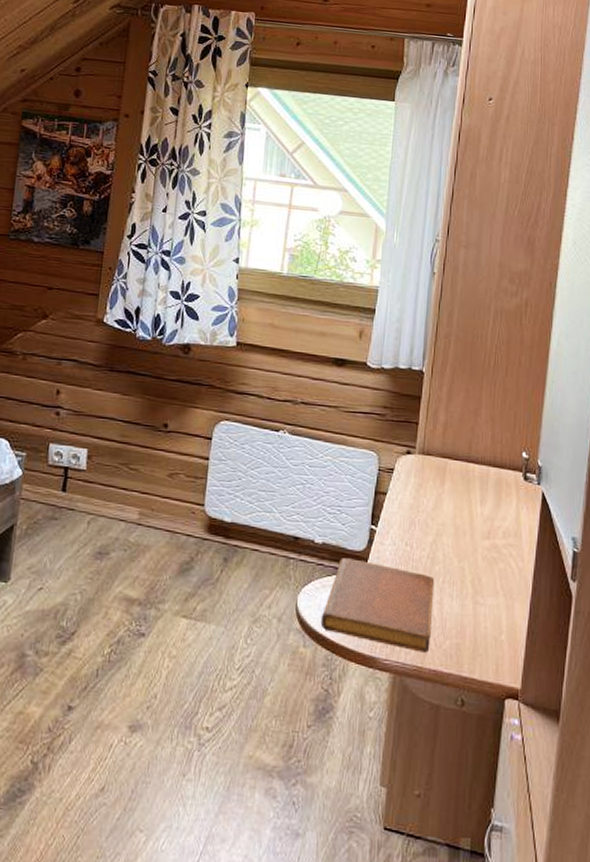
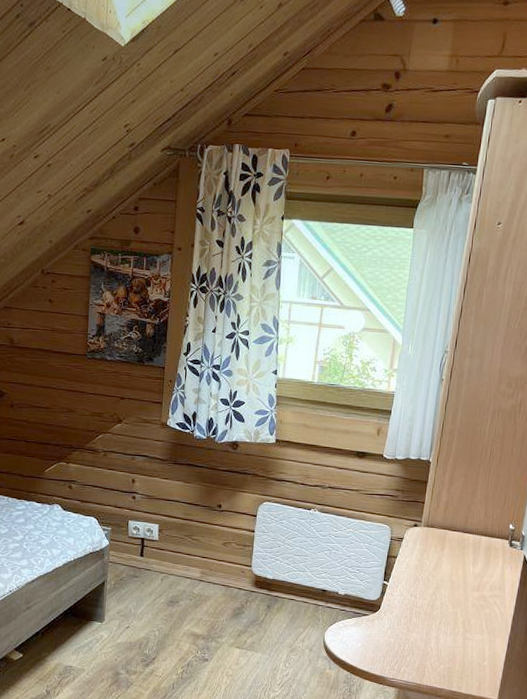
notebook: present [320,558,435,653] -> none [342,605,433,674]

